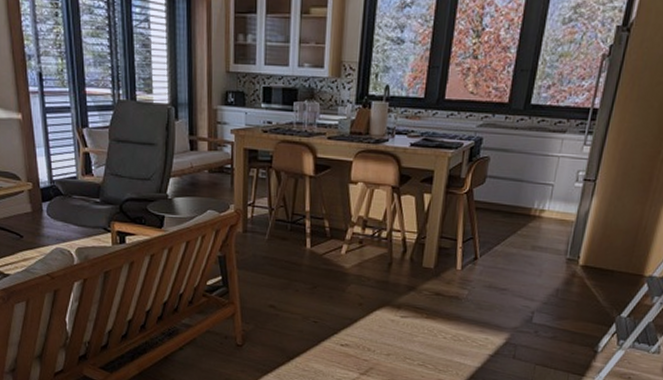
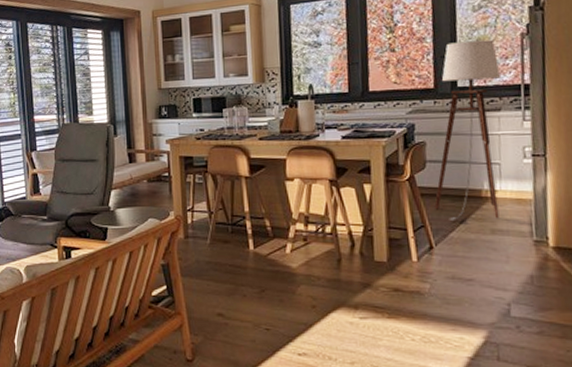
floor lamp: none [486,56,576,237] -> present [434,39,502,220]

